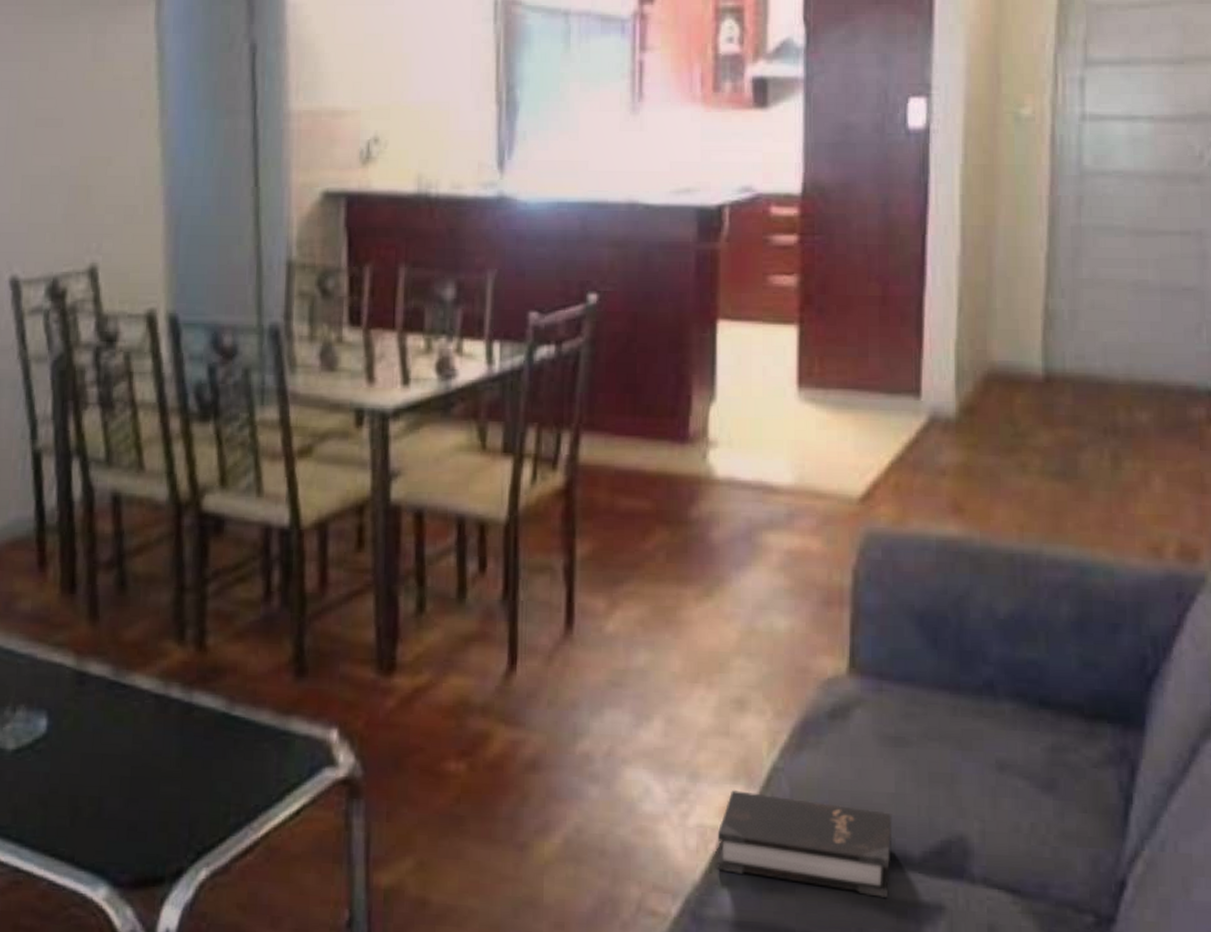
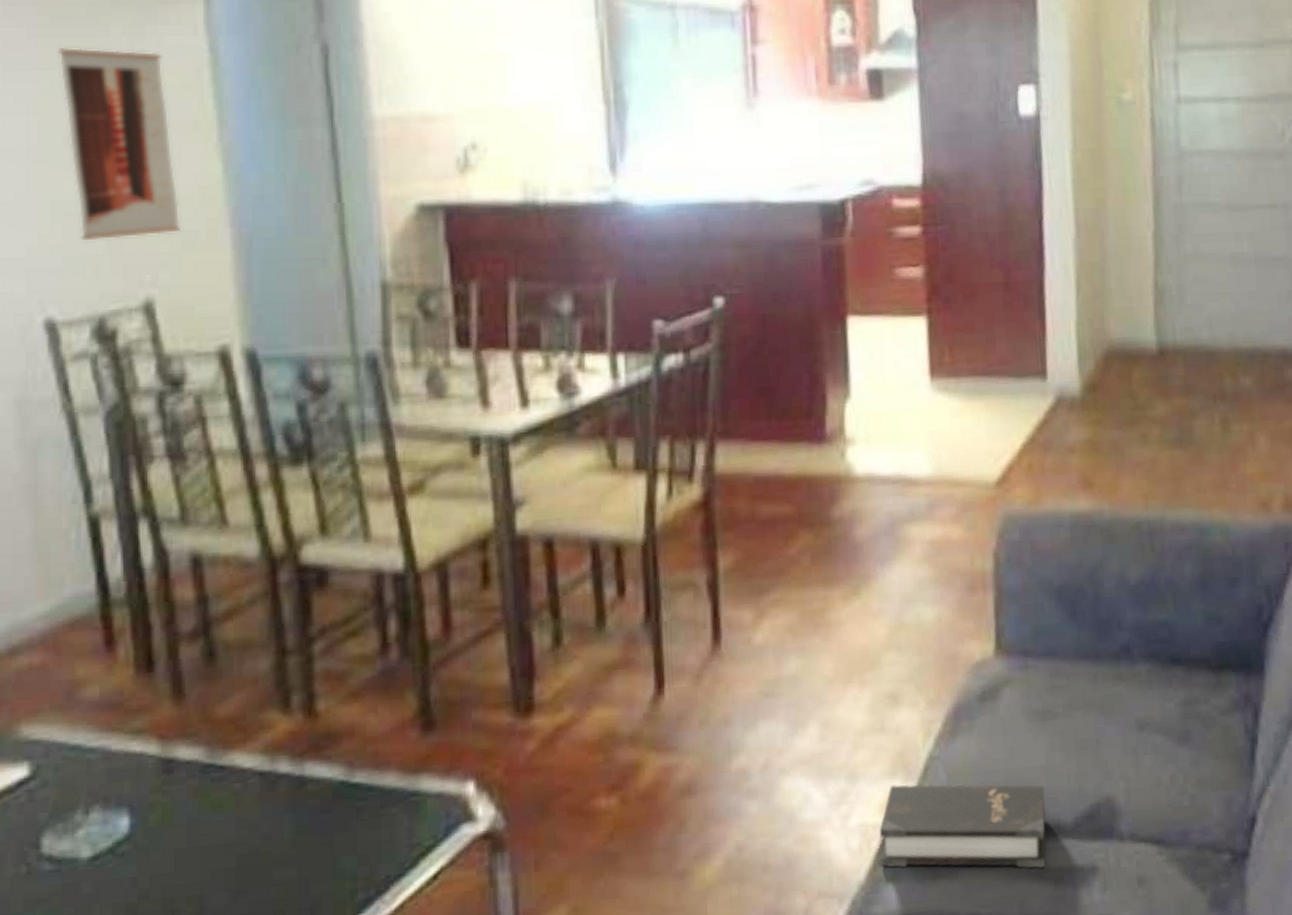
wall art: none [36,42,124,211] -> present [57,47,181,241]

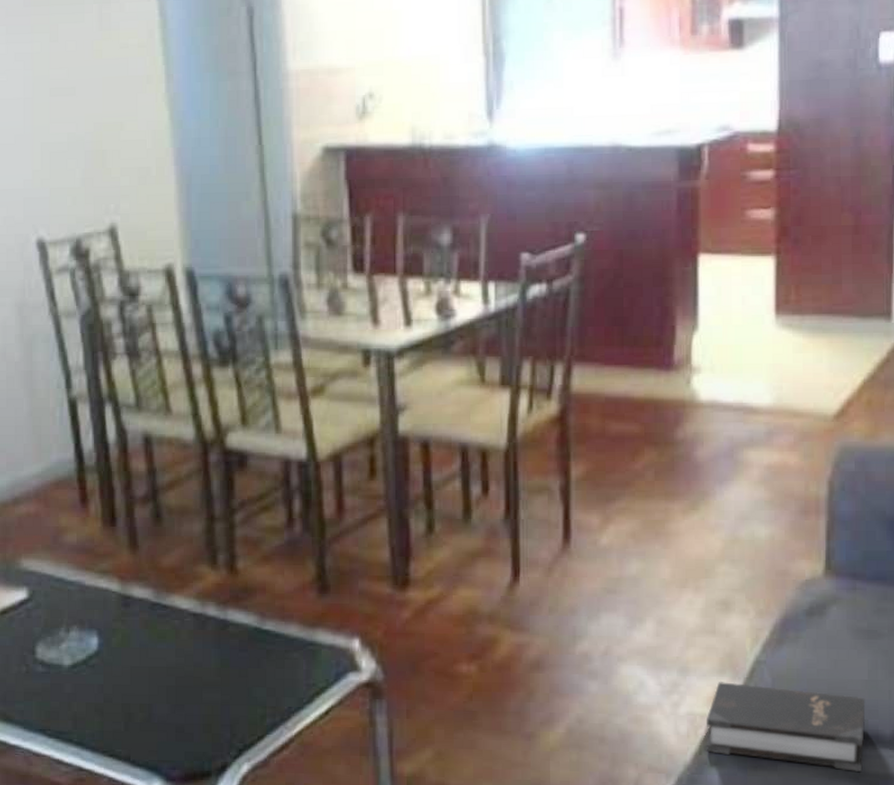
wall art: present [57,47,181,241] -> none [45,14,137,176]

